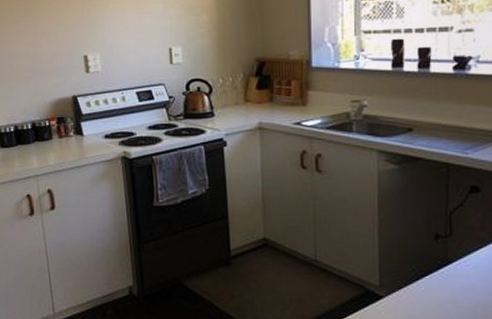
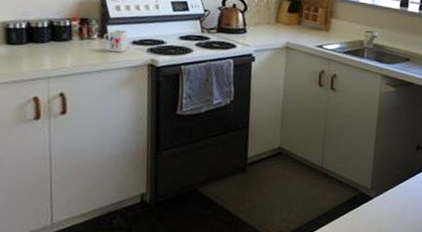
mug: none [79,125,101,148] -> present [103,29,128,53]

